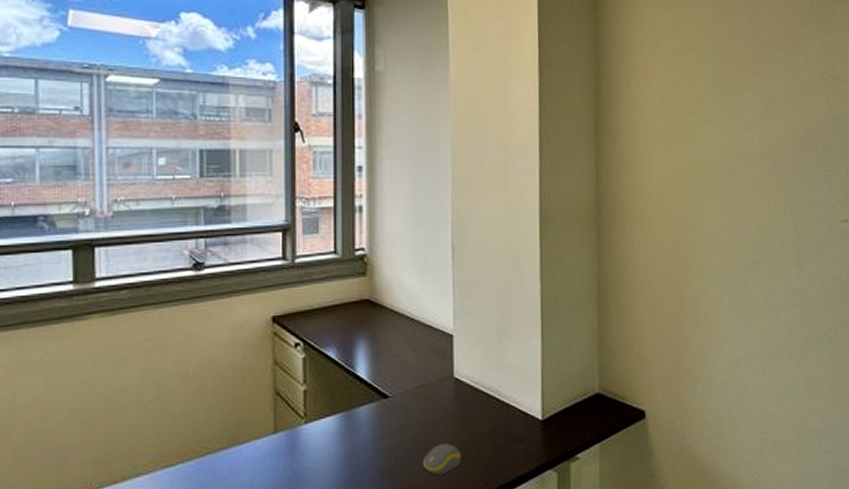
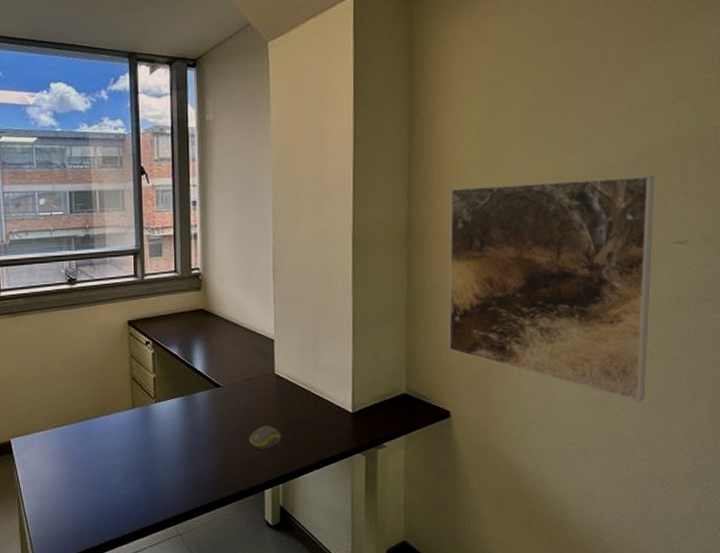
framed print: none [638,154,826,389] -> present [448,176,655,402]

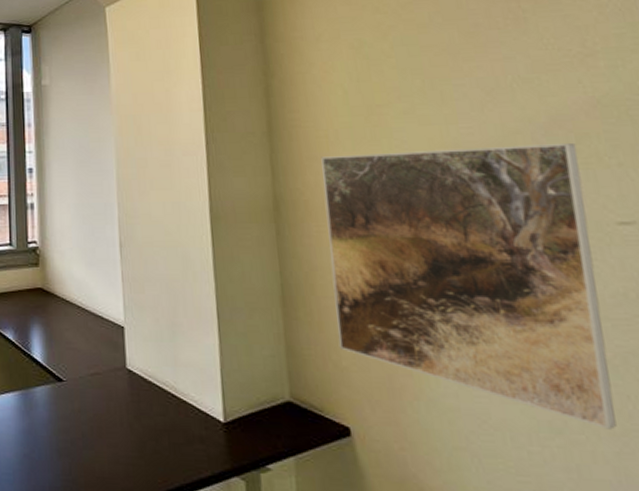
computer mouse: present [249,426,281,450] -> none [99,433,138,465]

